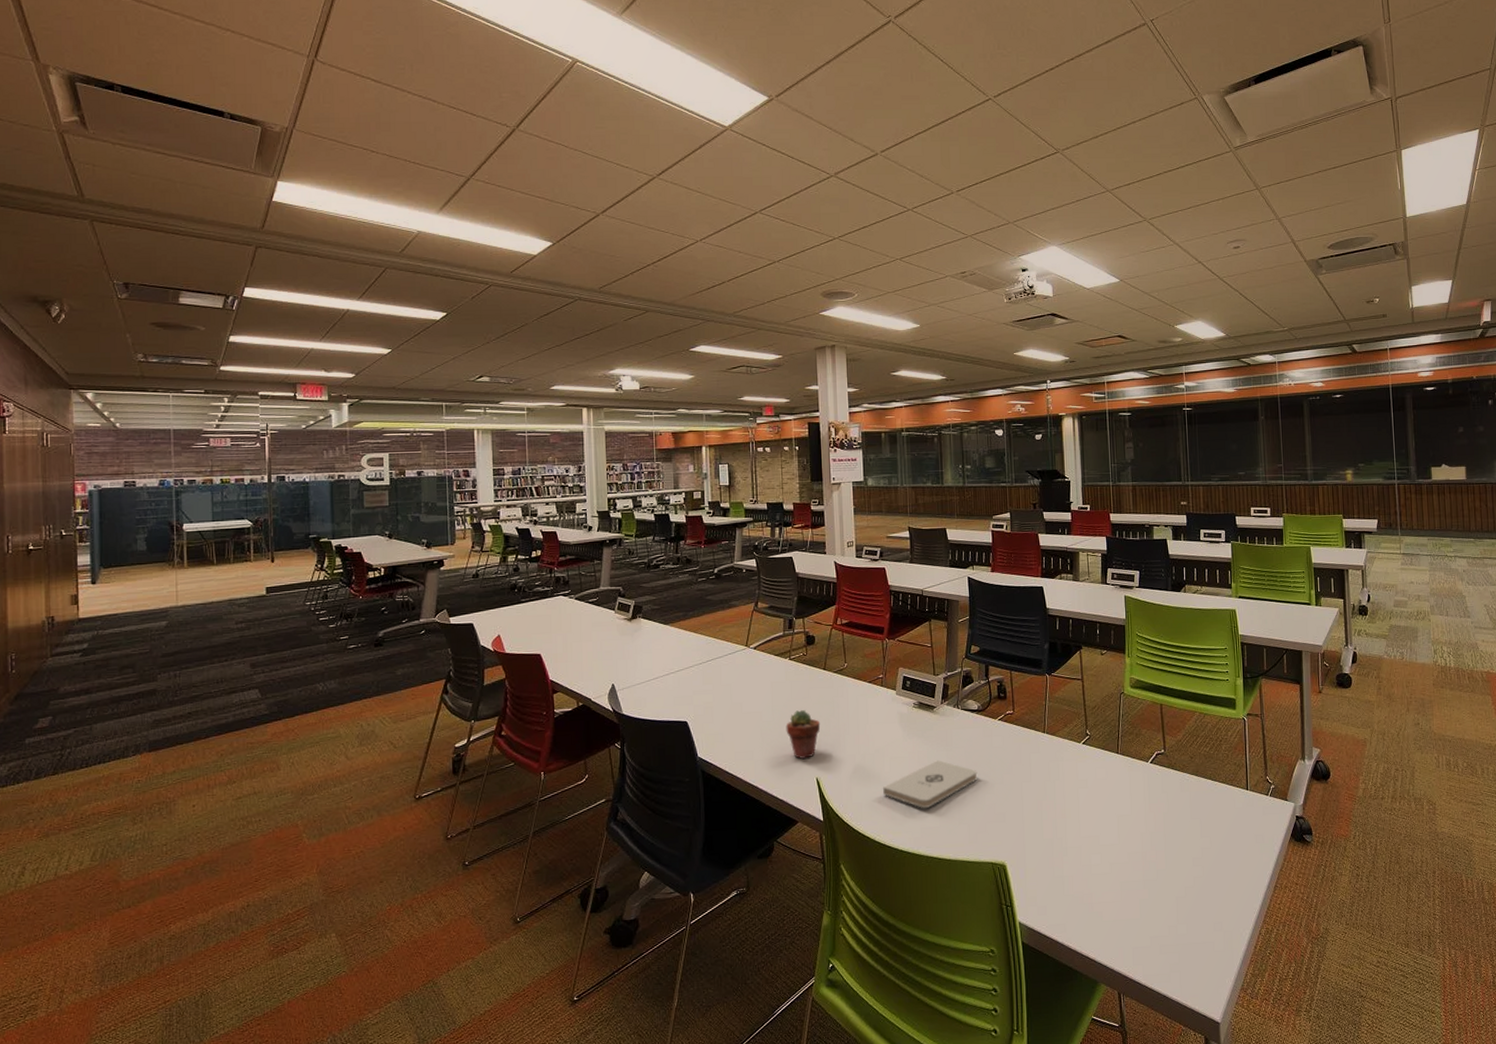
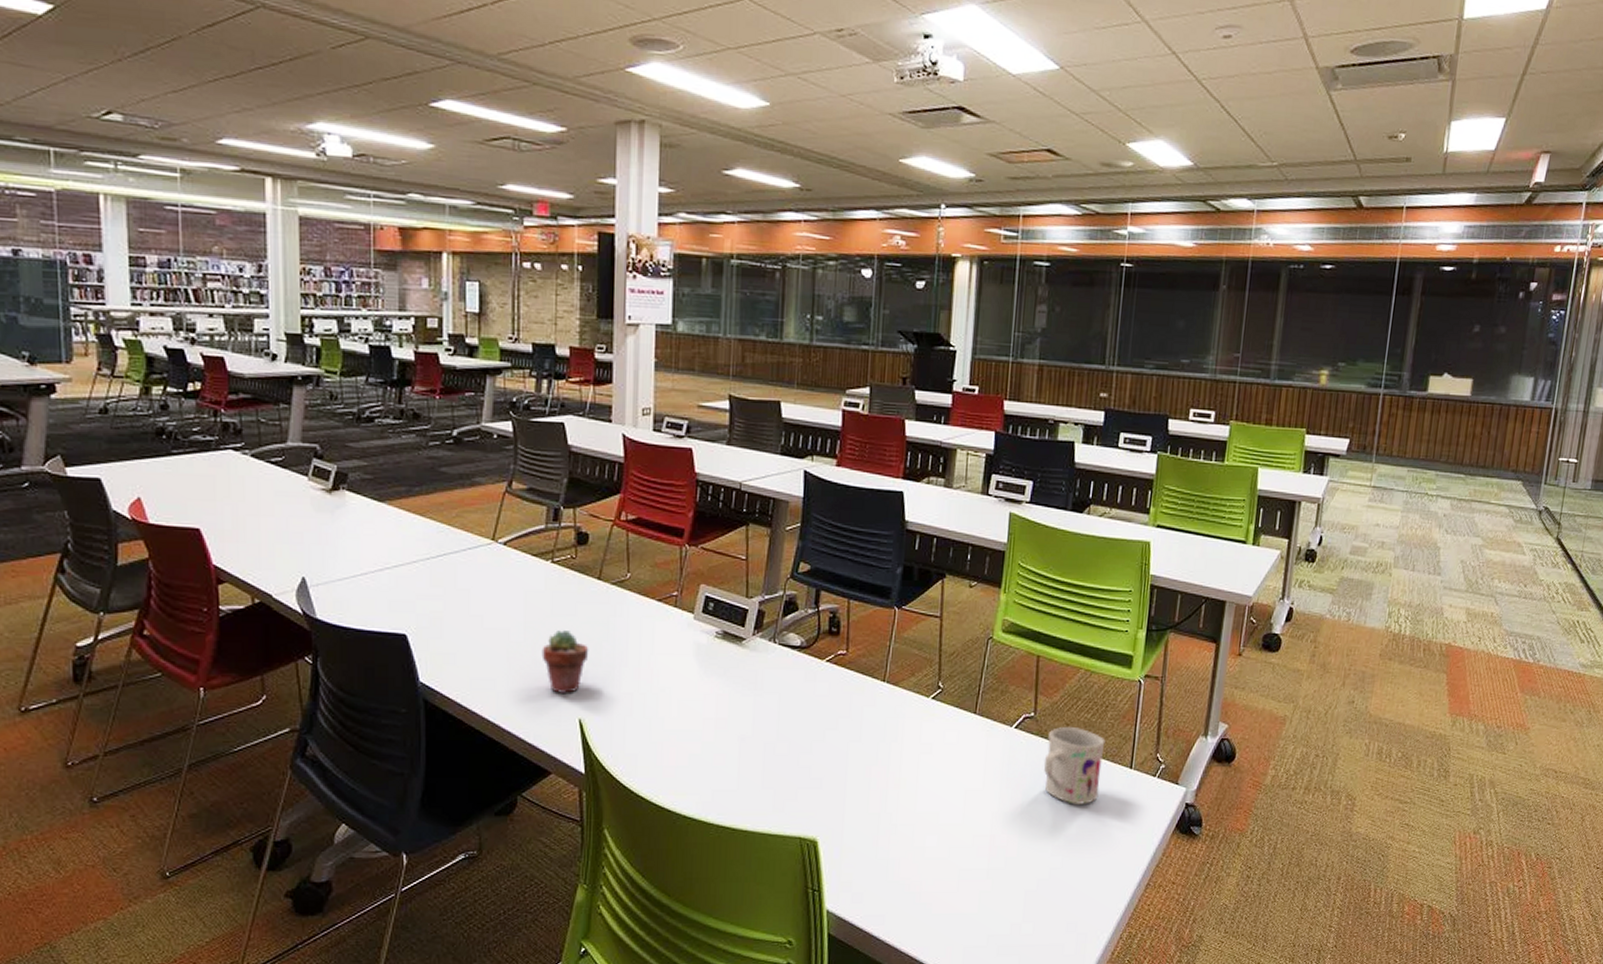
notepad: present [883,760,978,808] -> none [667,707,792,766]
mug: none [1177,758,1225,823] -> present [1043,726,1106,804]

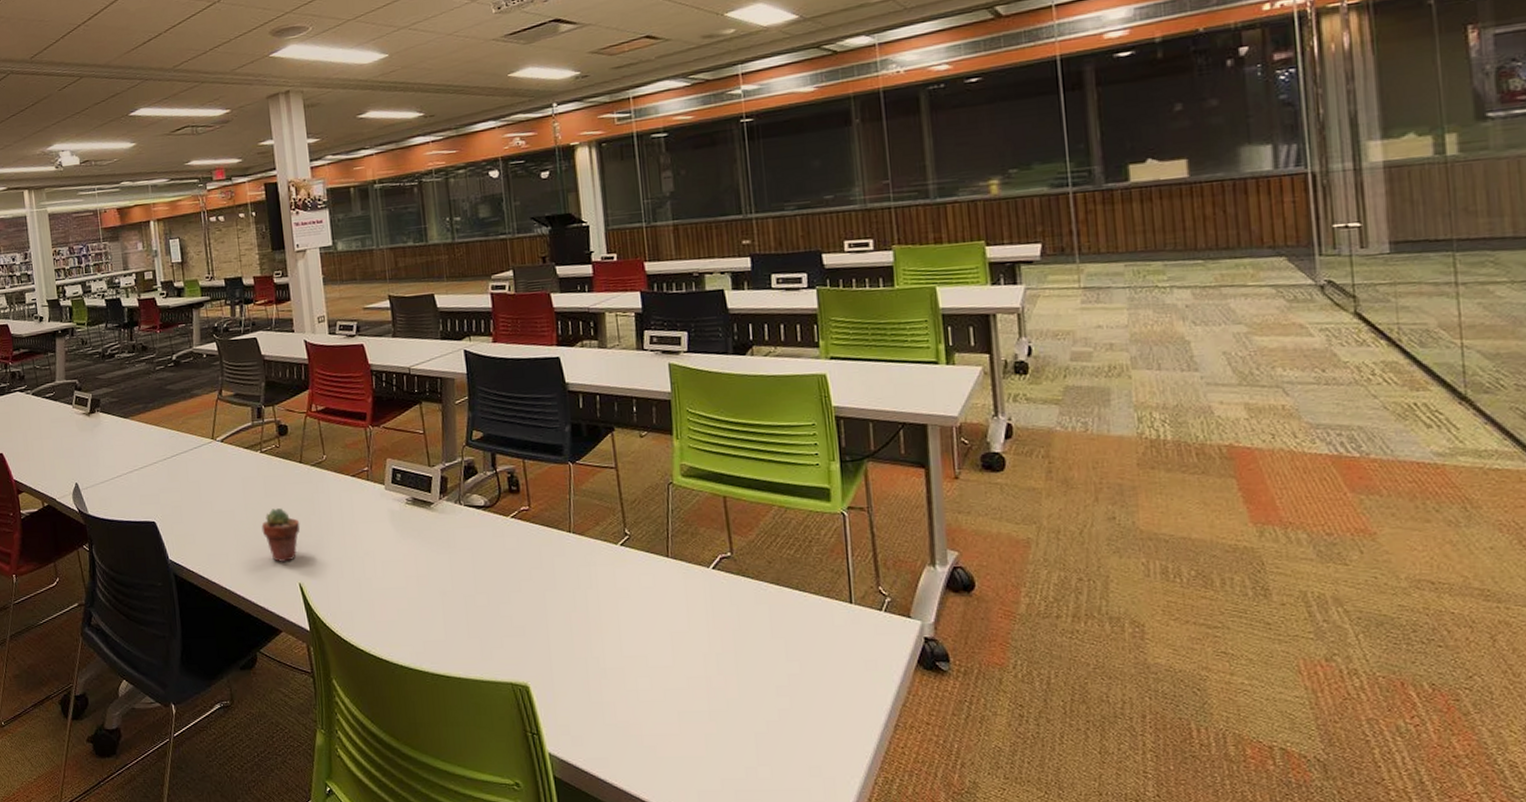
mug: present [1043,726,1106,804] -> none [750,563,819,643]

